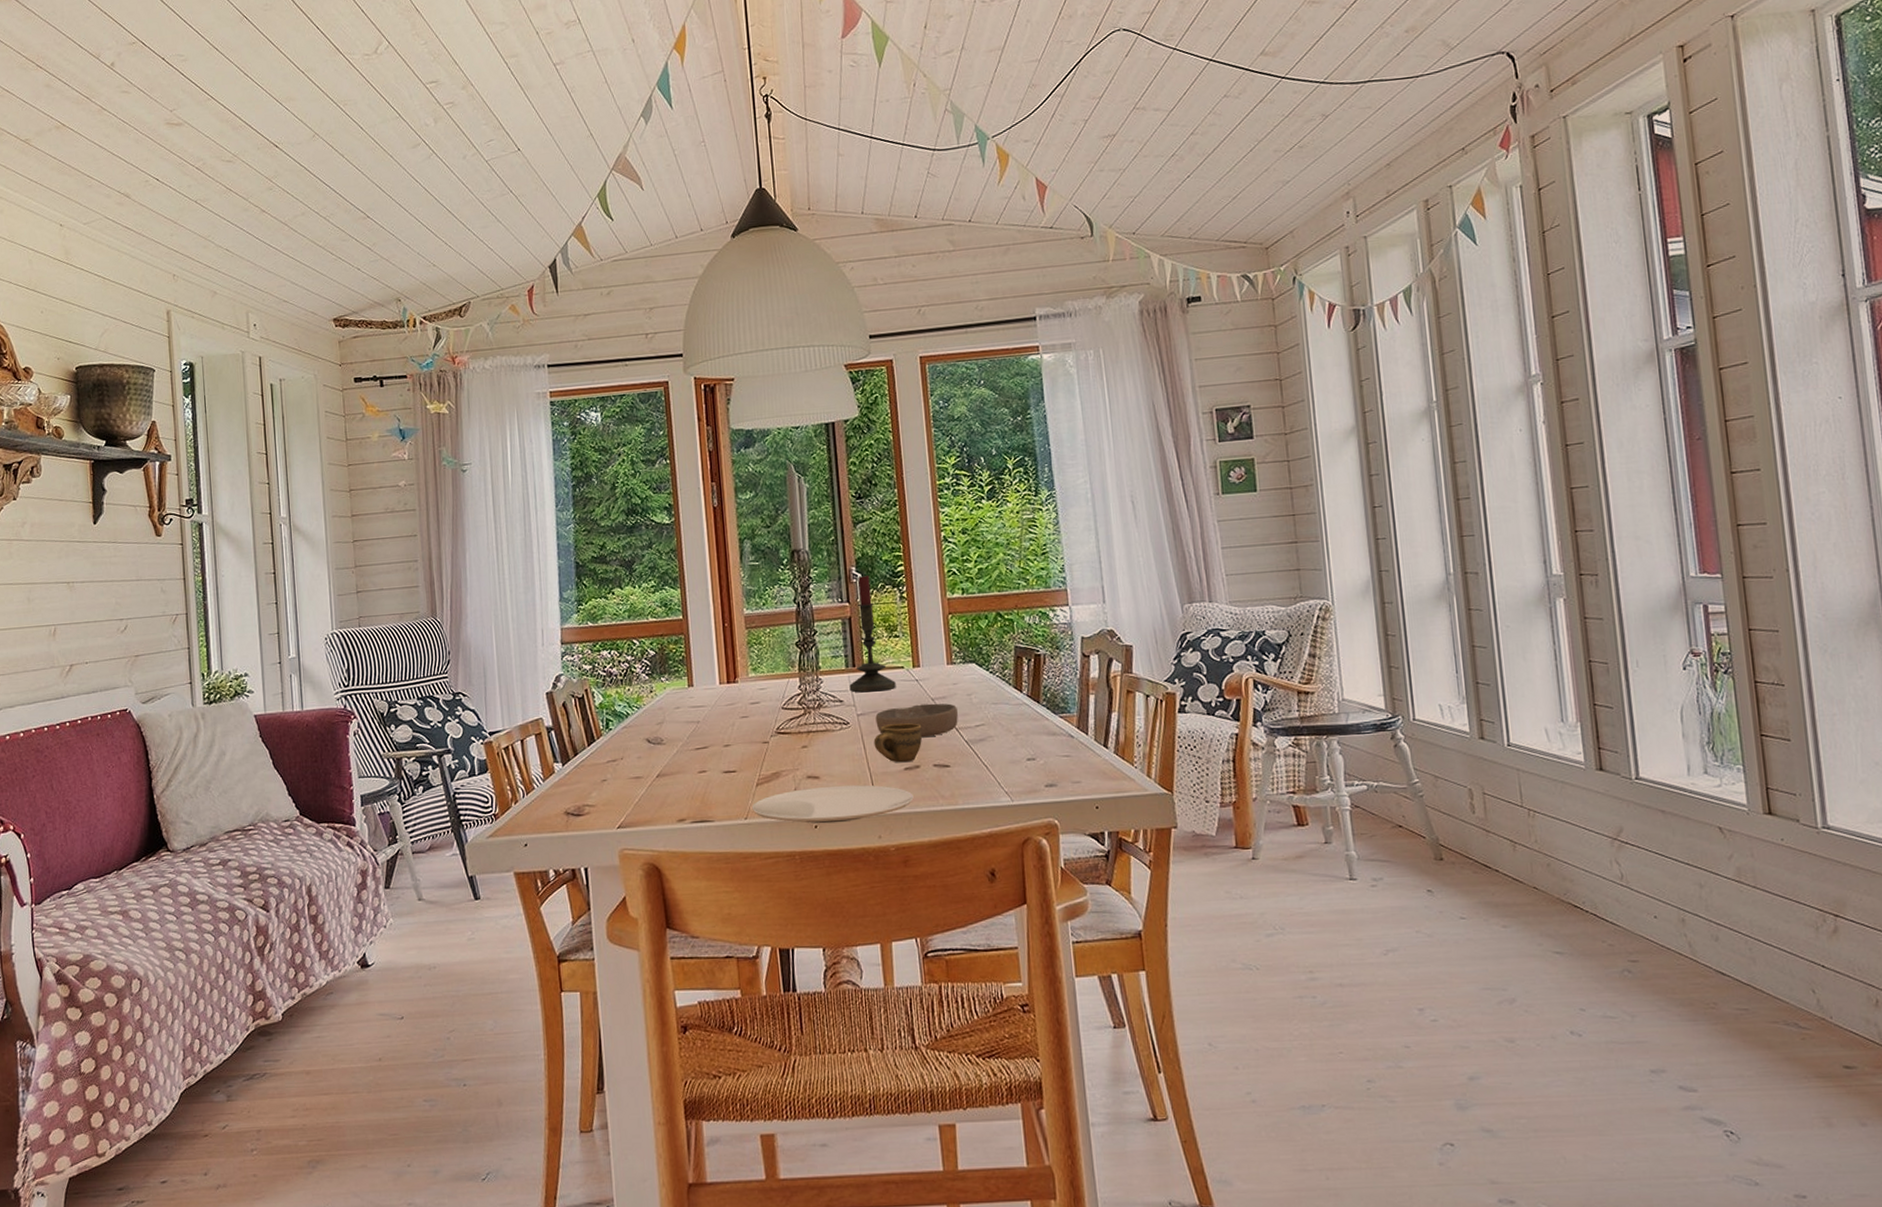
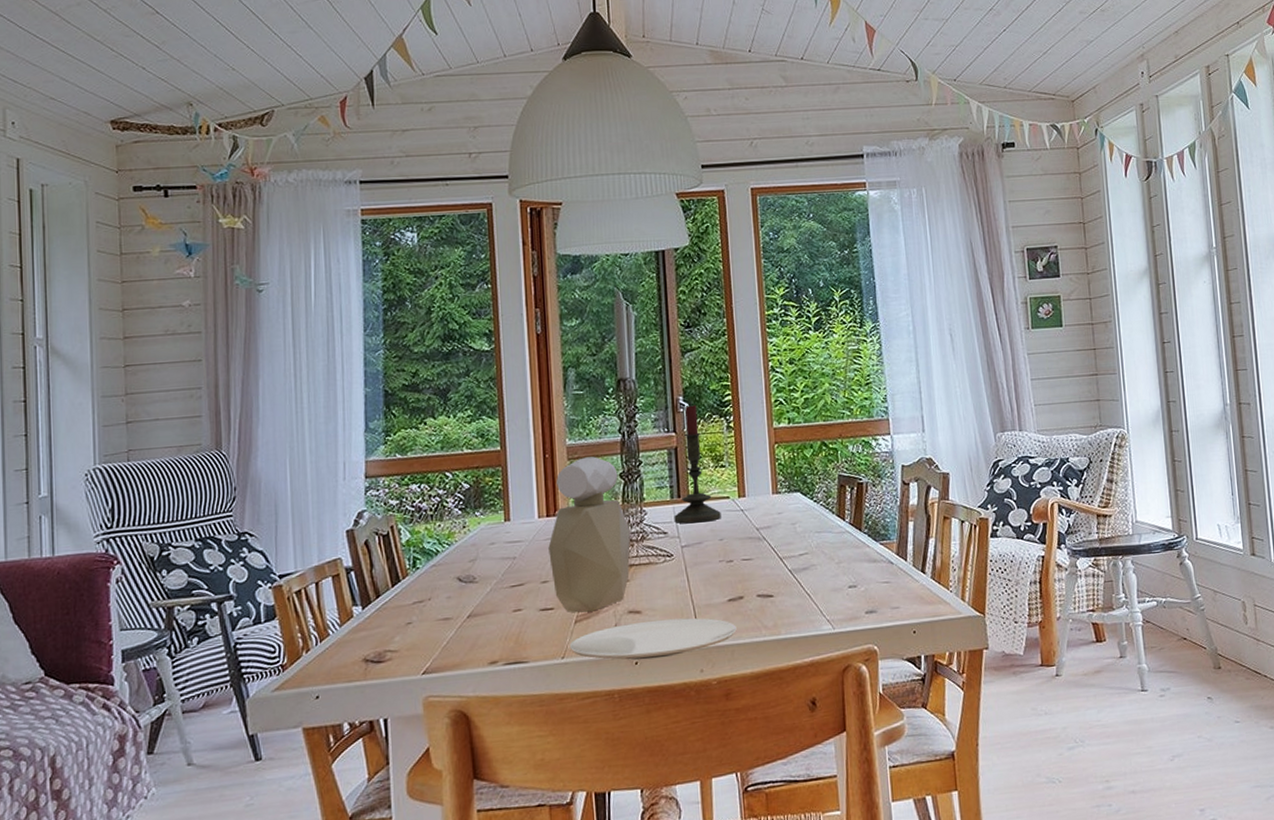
perfume bottle: none [729,626,808,776] -> present [548,456,631,613]
cup: present [873,723,922,763] -> none [697,553,746,595]
bowl: present [875,703,958,738] -> none [700,533,782,568]

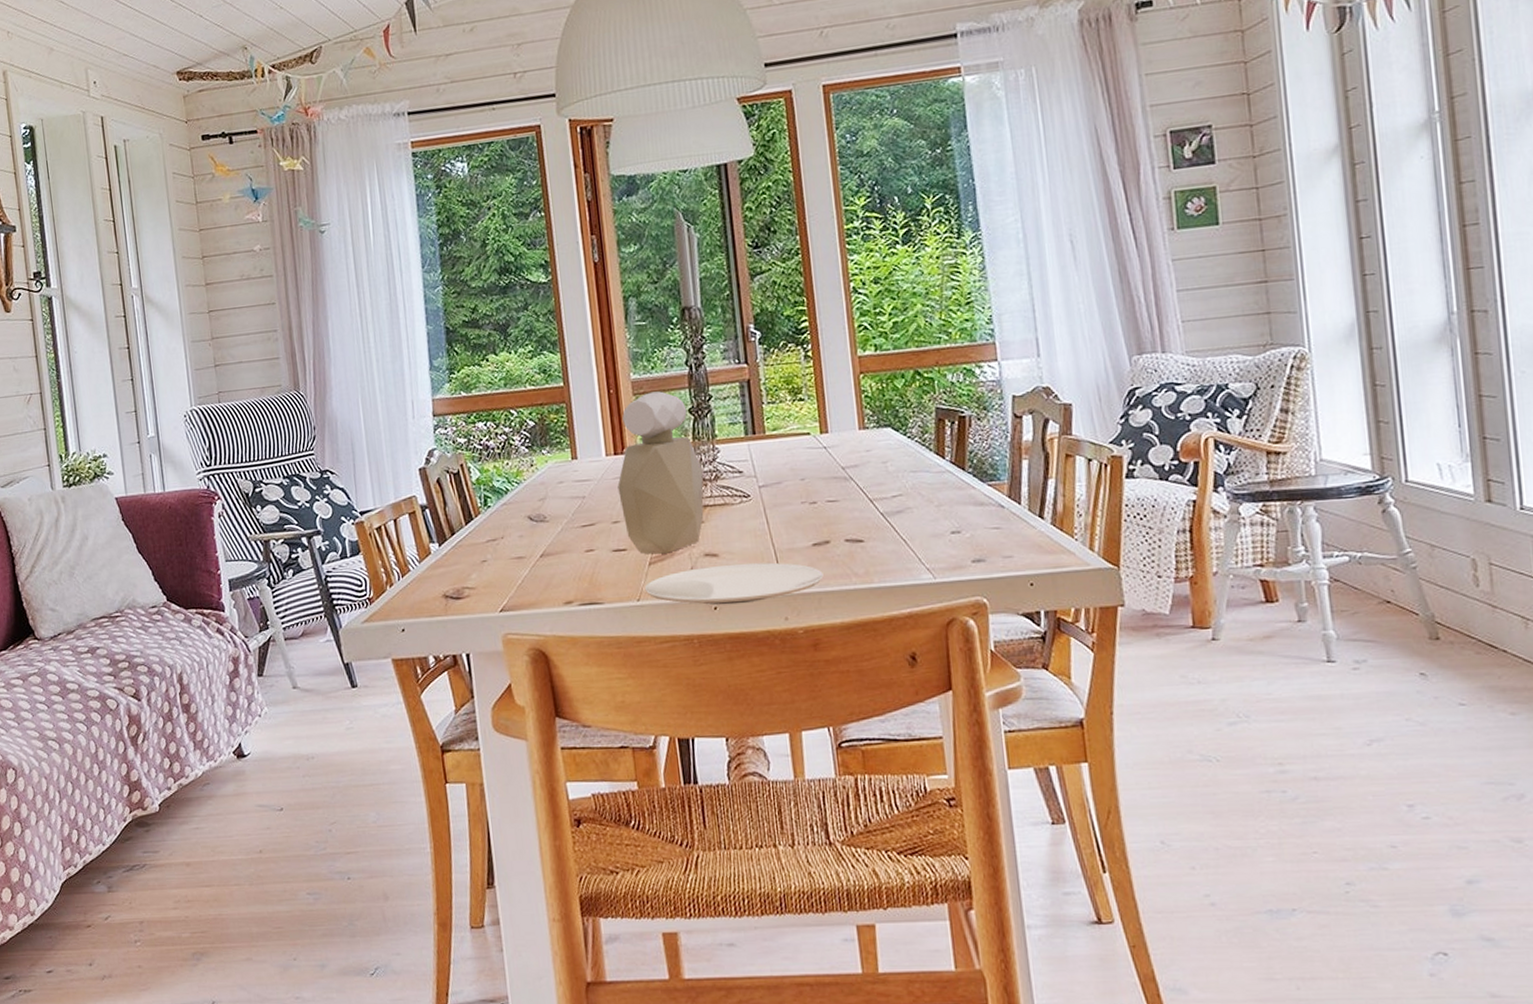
candle: present [674,403,721,524] -> none [749,331,802,462]

